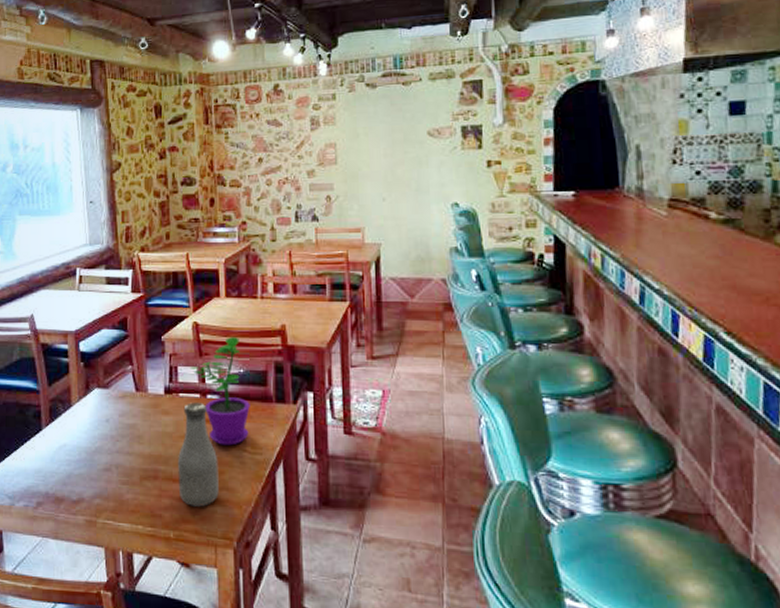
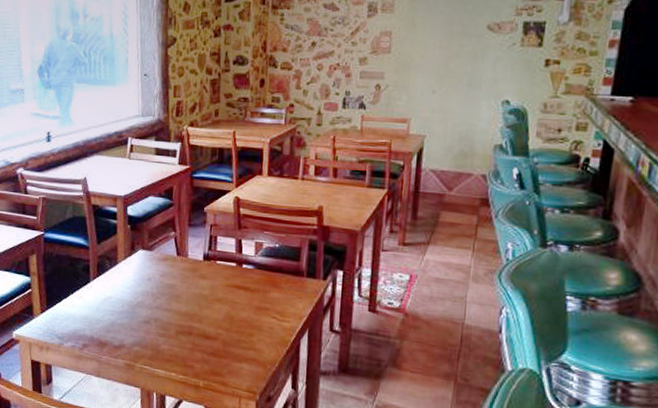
bottle: present [178,402,219,507] -> none [210,270,249,363]
flower pot: present [190,337,250,446] -> none [229,213,282,312]

